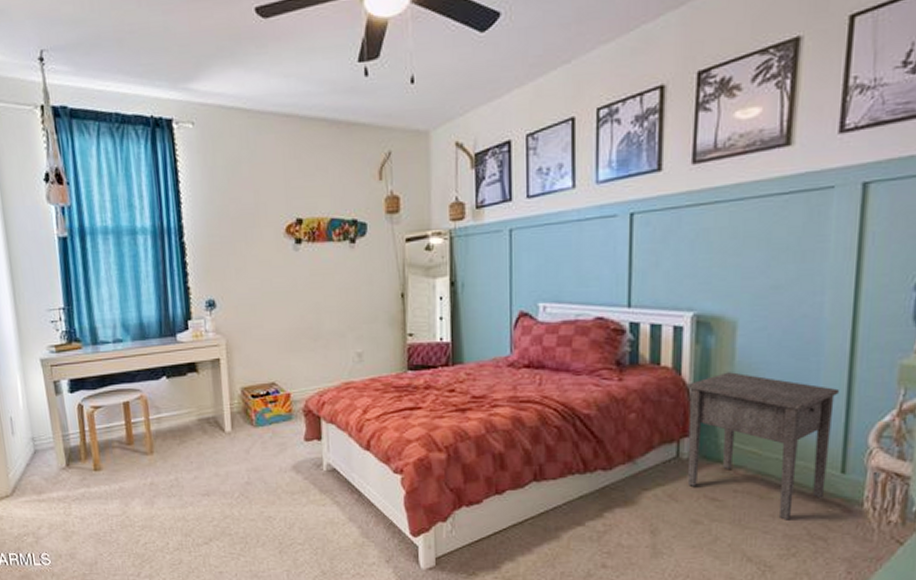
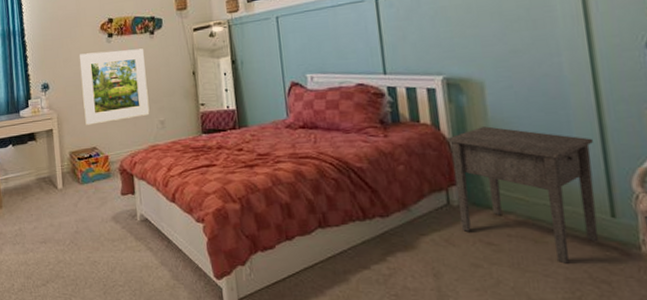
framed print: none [257,260,345,355] -> present [79,48,150,125]

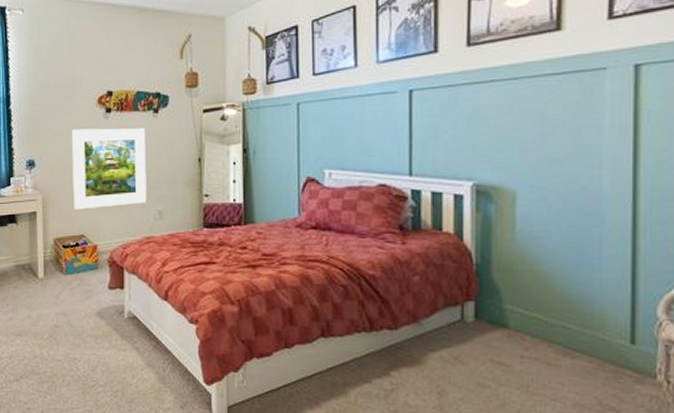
nightstand: present [446,126,599,264] -> none [468,240,623,389]

